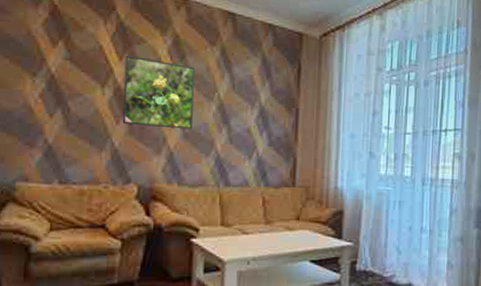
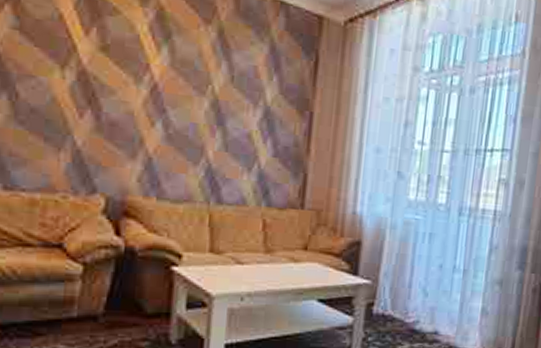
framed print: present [122,54,195,130] -> none [87,28,183,131]

